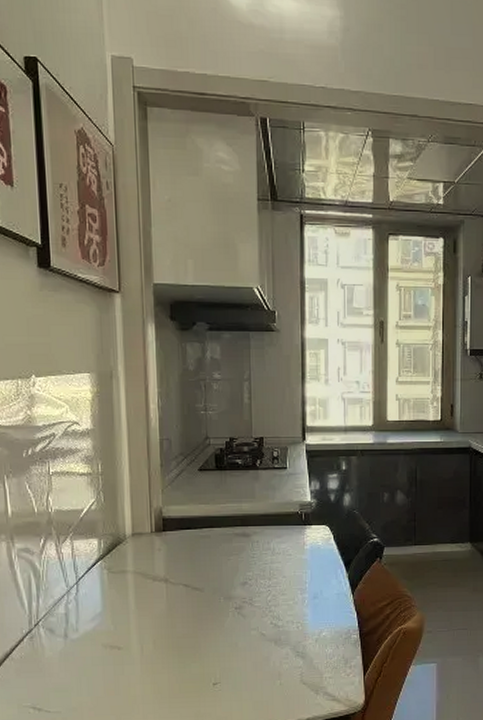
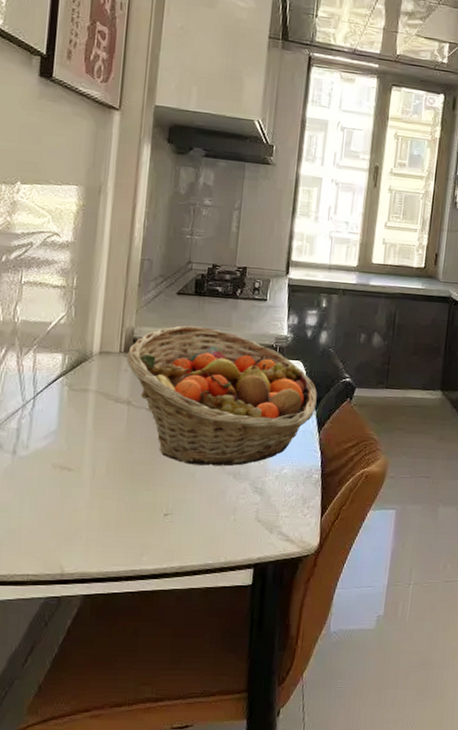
fruit basket: none [158,500,347,635] -> present [126,325,317,467]

